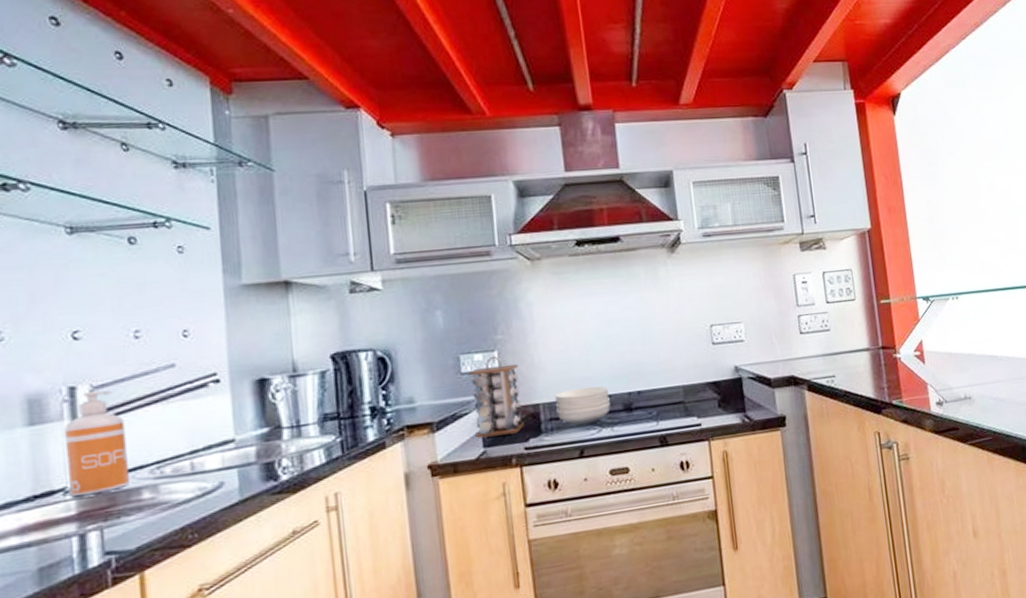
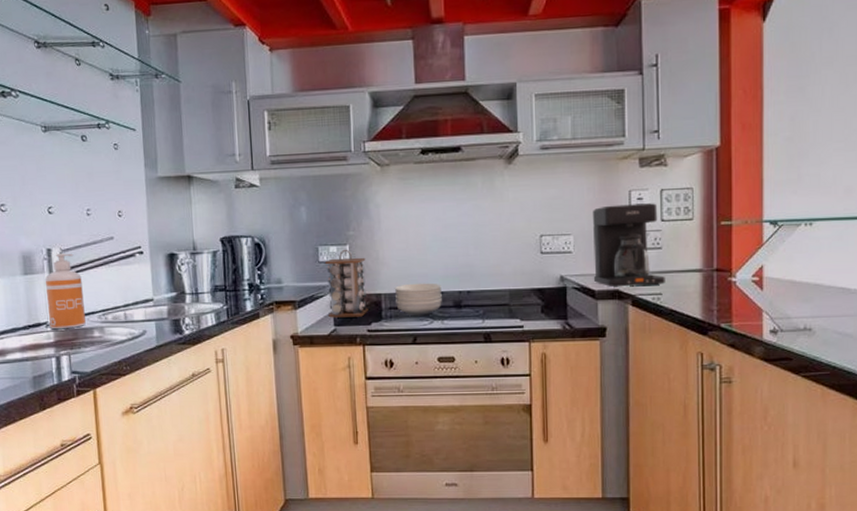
coffee maker: none [760,286,837,374] -> present [592,203,665,288]

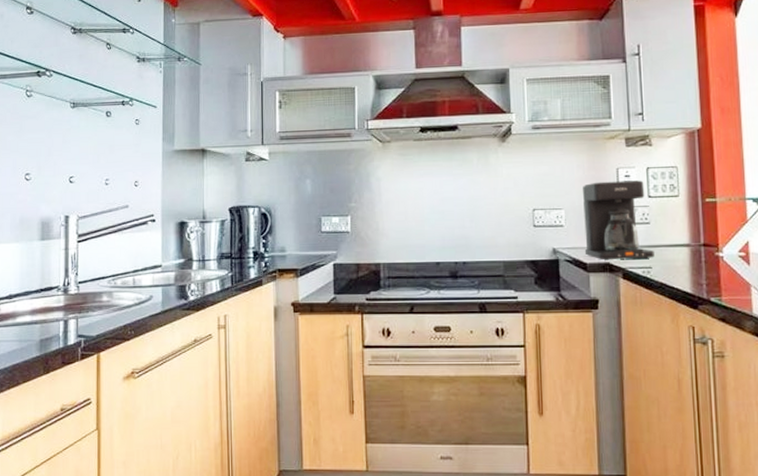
soap dispenser: present [44,253,86,330] -> none [60,220,95,294]
spice rack: present [324,249,368,319] -> none [326,220,367,287]
bowl: present [394,283,443,316] -> none [393,253,440,286]

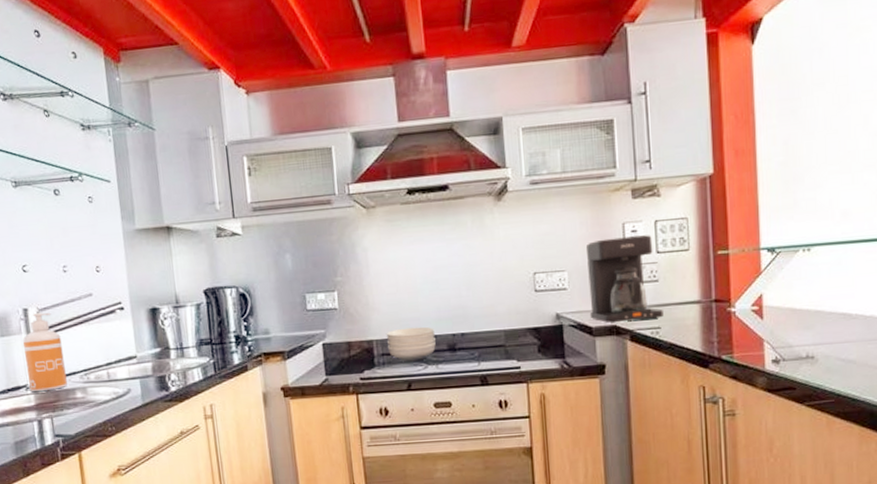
soap dispenser: none [60,220,95,294] -> present [22,312,67,392]
bowl: none [393,253,440,286] -> present [386,326,437,362]

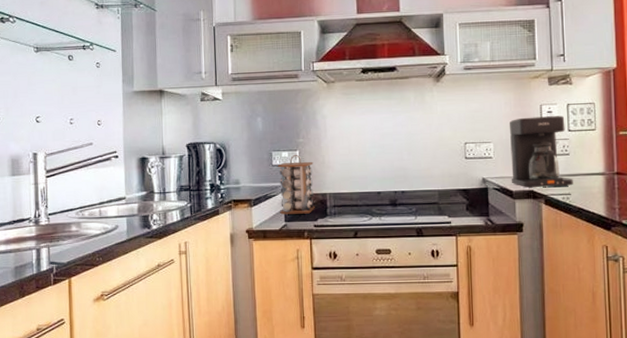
soap dispenser: present [22,312,67,392] -> none [30,157,65,225]
spice rack: none [312,295,360,368] -> present [277,154,315,215]
bowl: present [386,326,437,362] -> none [338,184,381,213]

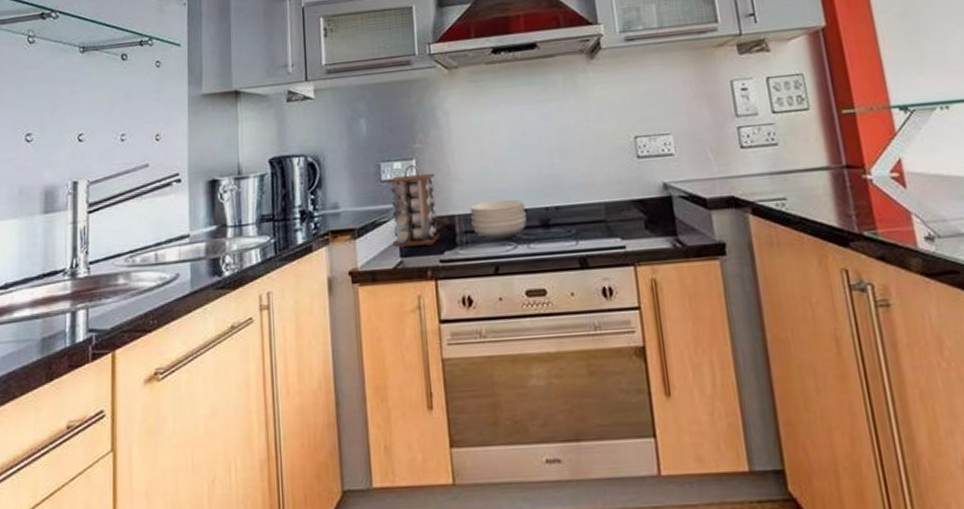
bowl: none [338,184,381,213] -> present [469,199,527,241]
coffee maker: present [509,116,573,188] -> none [691,93,788,194]

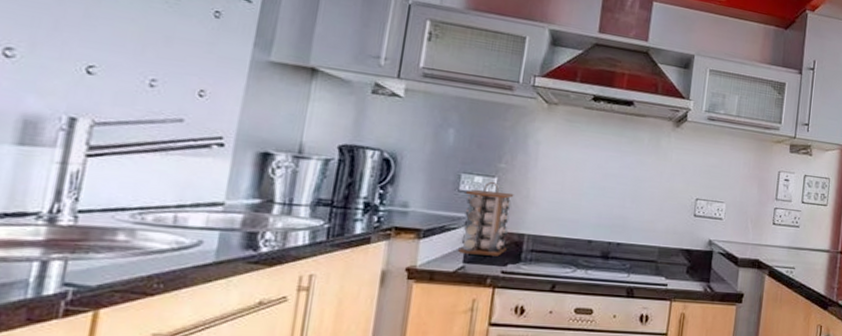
bowl: present [469,199,527,241] -> none [538,227,592,263]

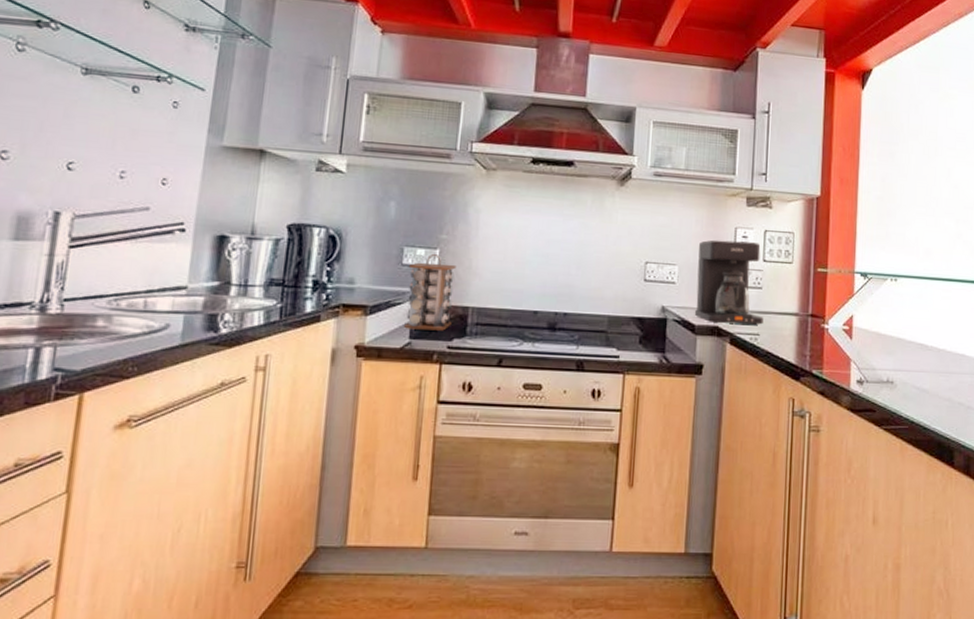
coffee maker: none [738,181,800,260] -> present [694,239,764,325]

